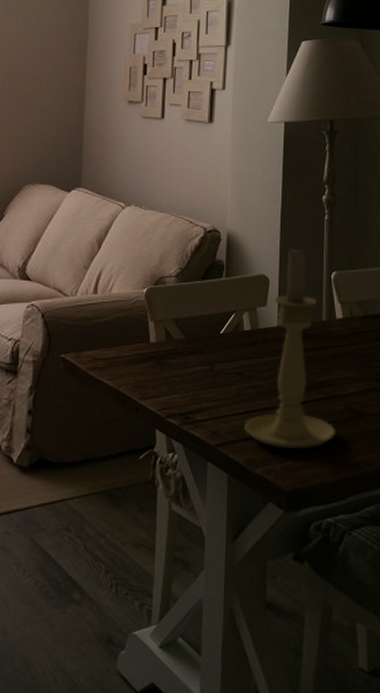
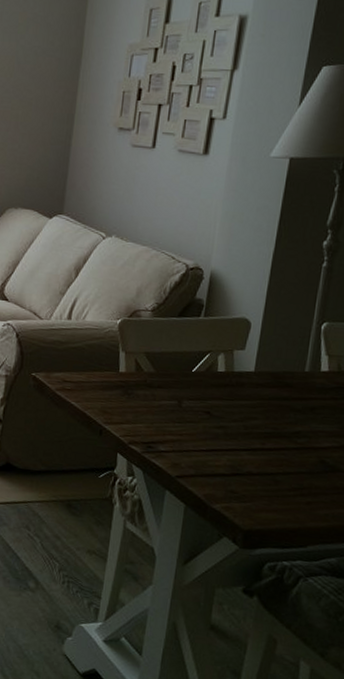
candle holder: present [244,246,335,450] -> none [207,291,304,494]

